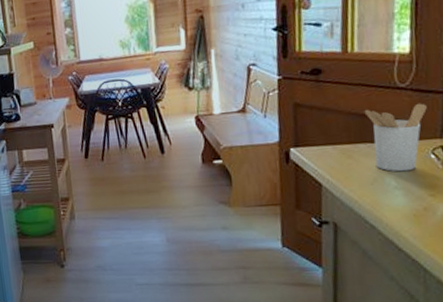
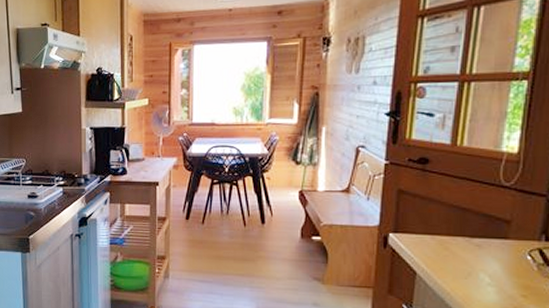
utensil holder: present [364,103,427,172] -> none [466,204,529,270]

